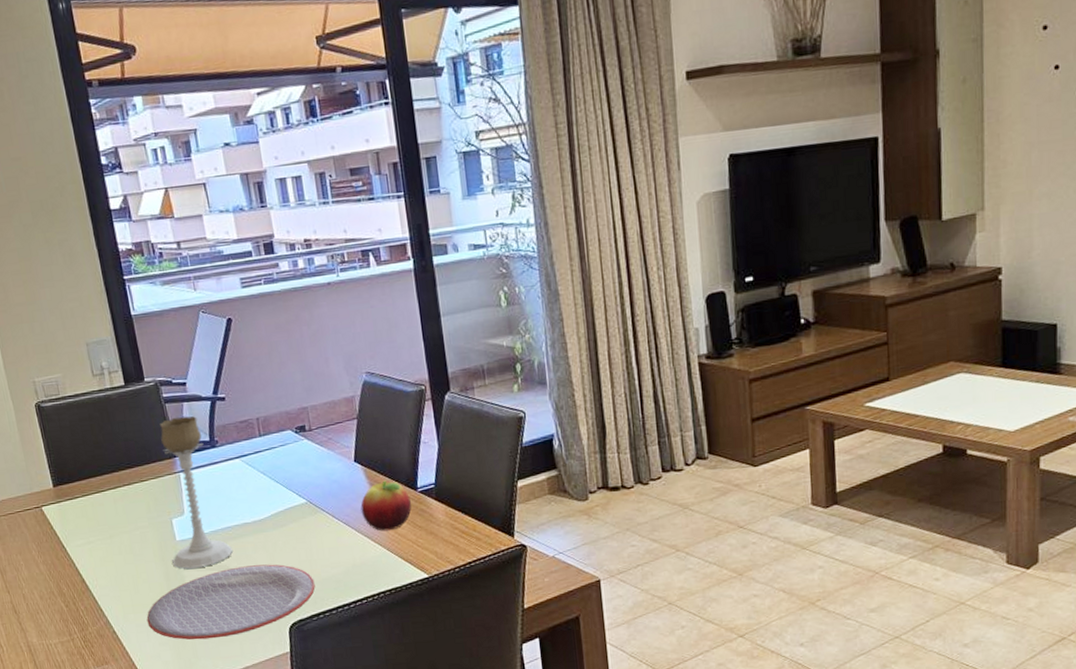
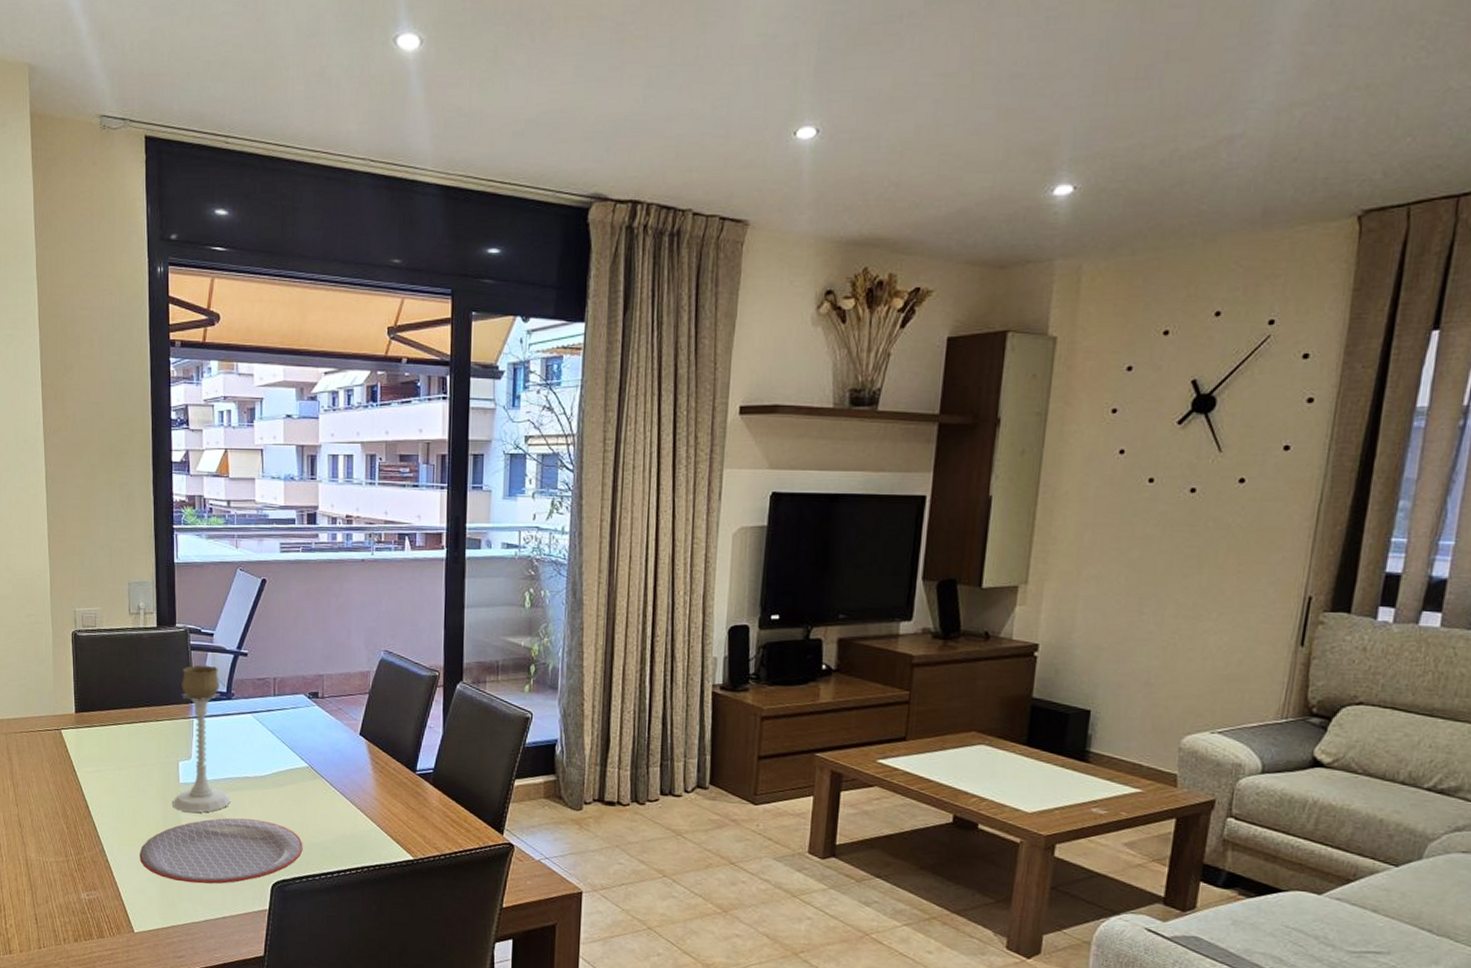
fruit: present [360,480,412,531] -> none [358,758,408,808]

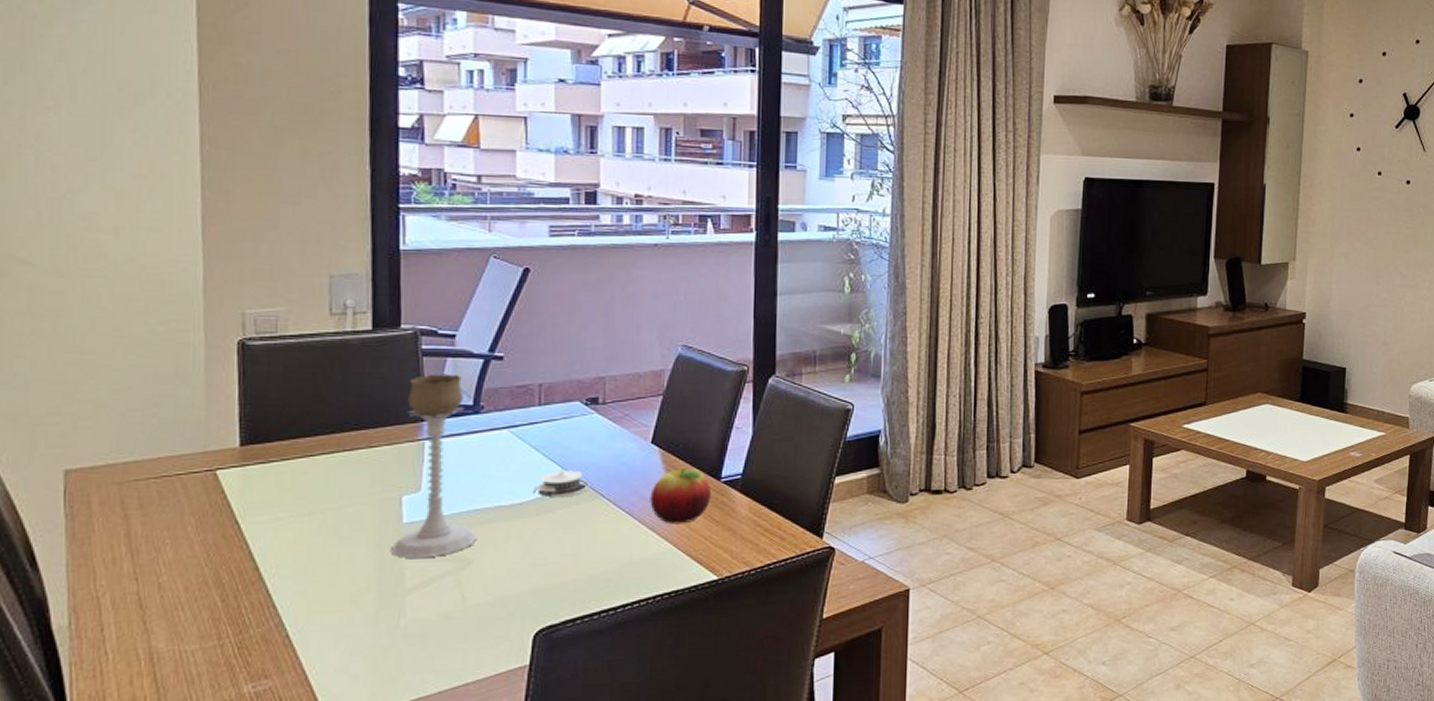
plate: present [139,818,303,884] -> none [339,557,577,649]
architectural model: none [270,751,312,775] -> present [533,469,590,498]
fruit: none [358,758,408,808] -> present [650,466,711,524]

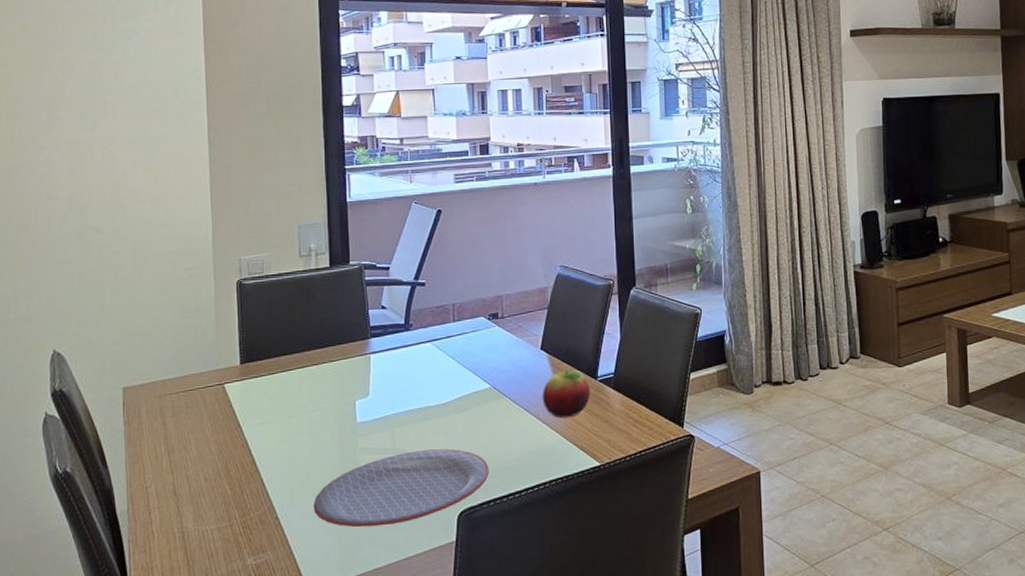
plate: none [339,557,577,649] -> present [313,449,489,528]
candle holder: present [391,373,478,558] -> none [349,299,413,452]
architectural model: present [533,469,590,498] -> none [452,374,495,399]

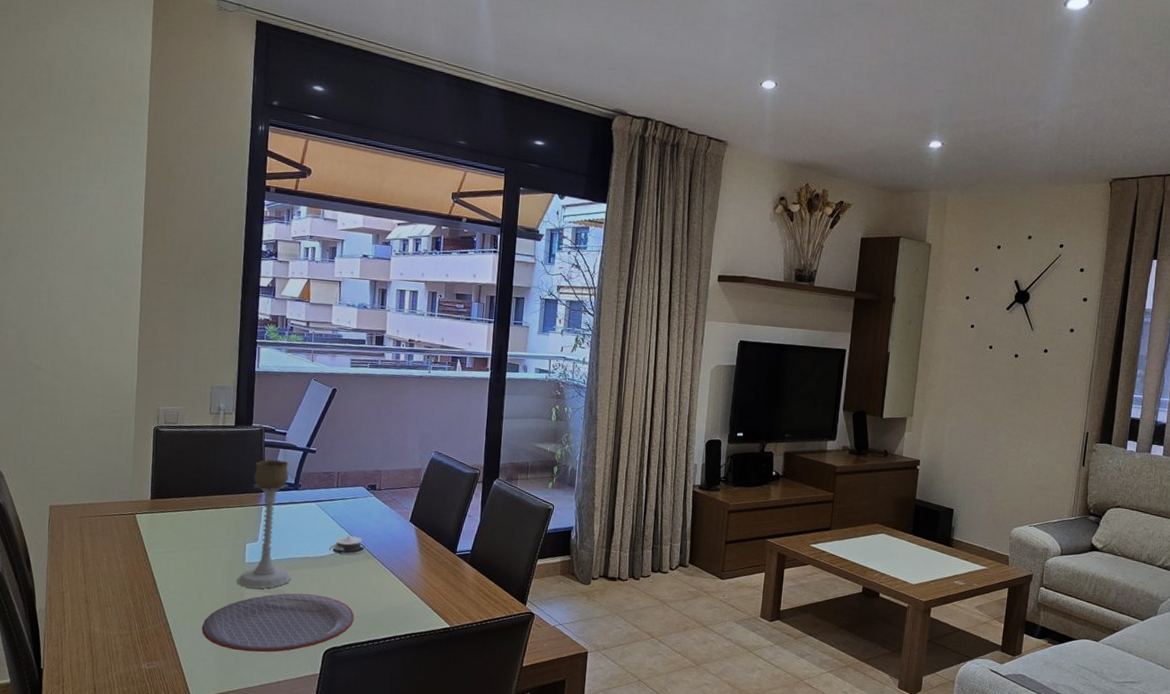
candle holder: none [349,299,413,452] -> present [237,460,292,589]
architectural model: none [452,374,495,399] -> present [329,535,367,555]
fruit: present [542,368,590,419] -> none [406,541,449,584]

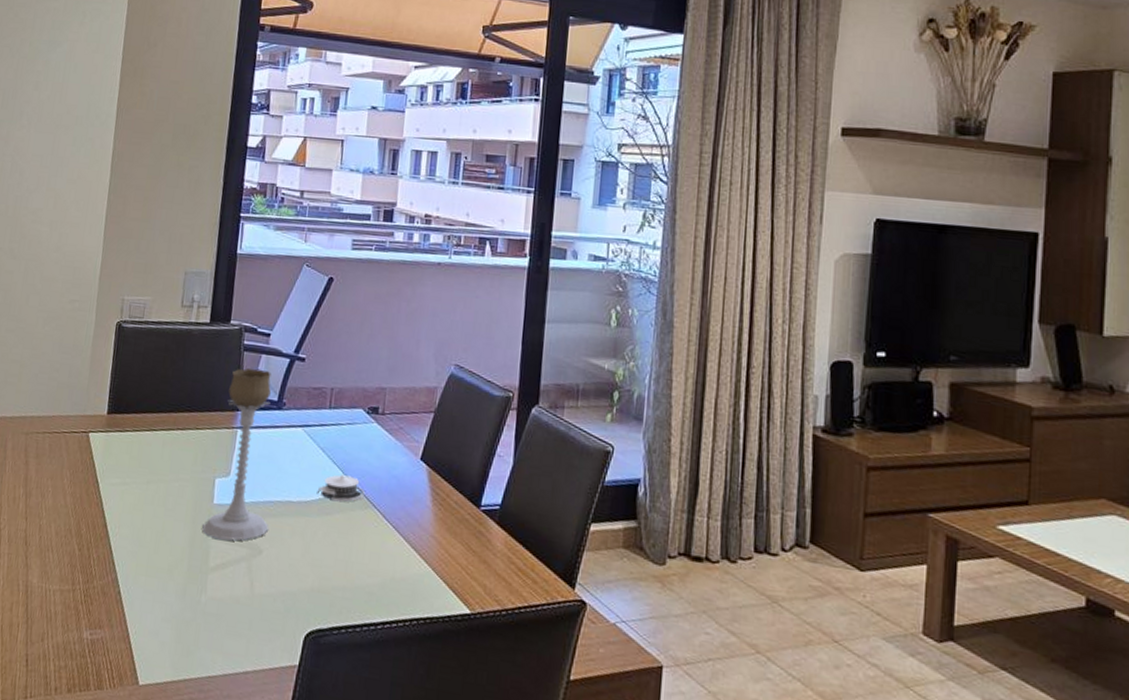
plate: present [201,593,355,653] -> none [156,548,346,630]

